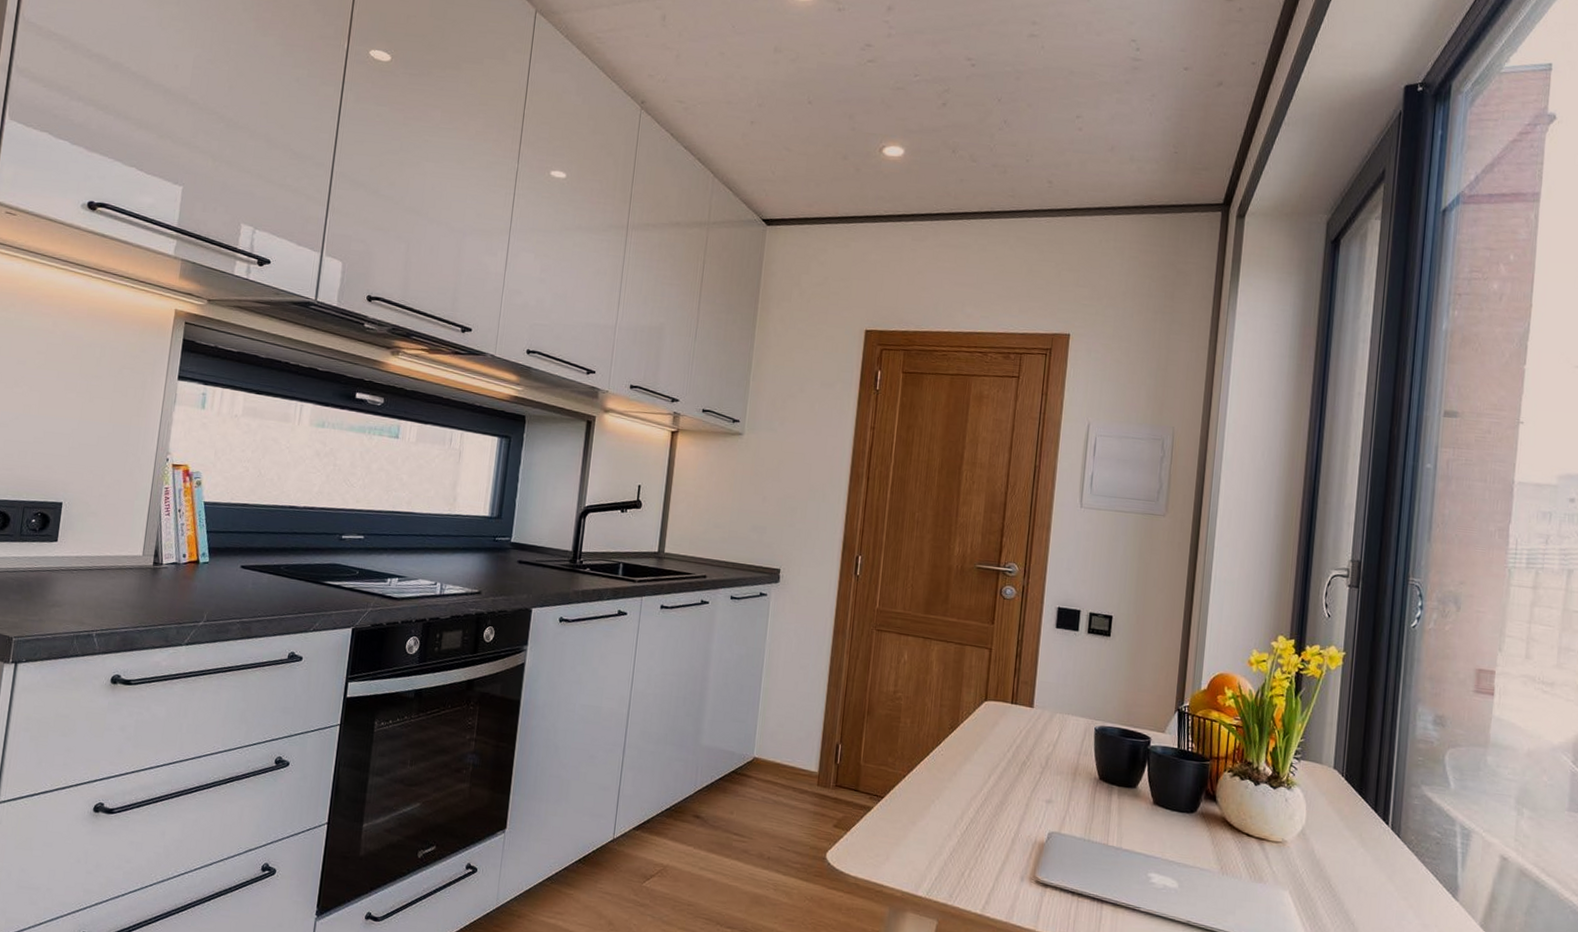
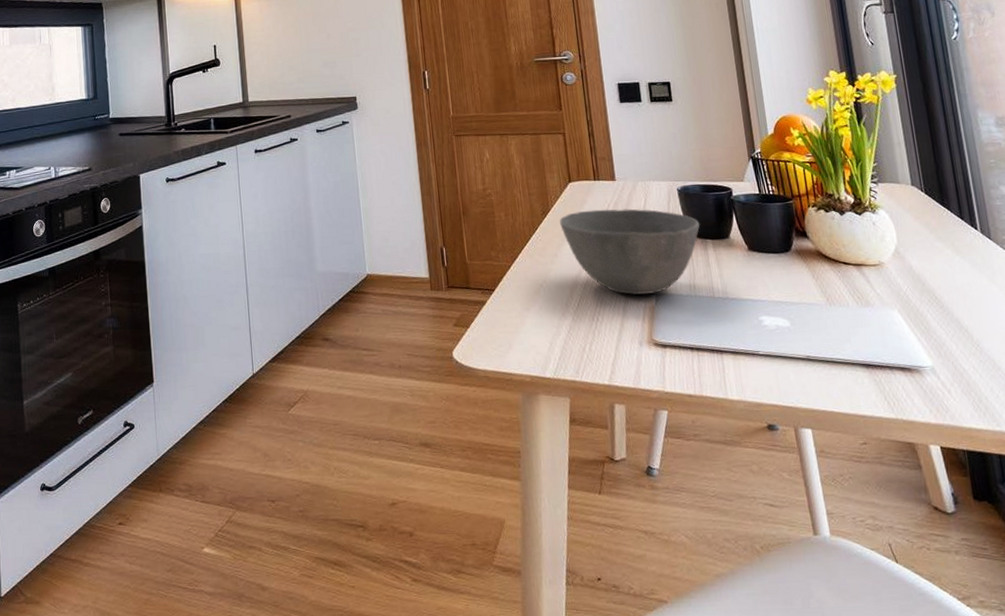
bowl: none [966,732,1109,831] -> present [559,209,700,295]

